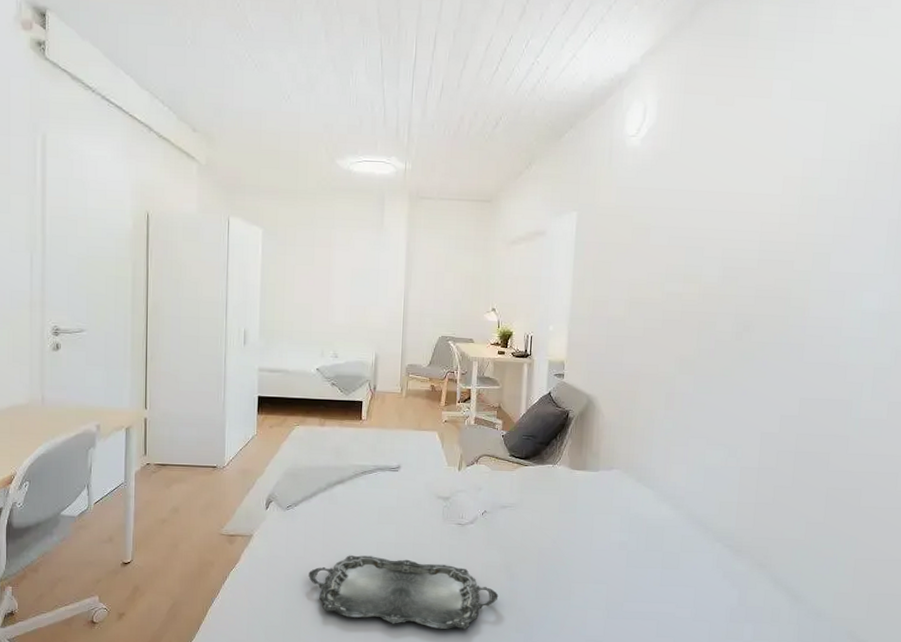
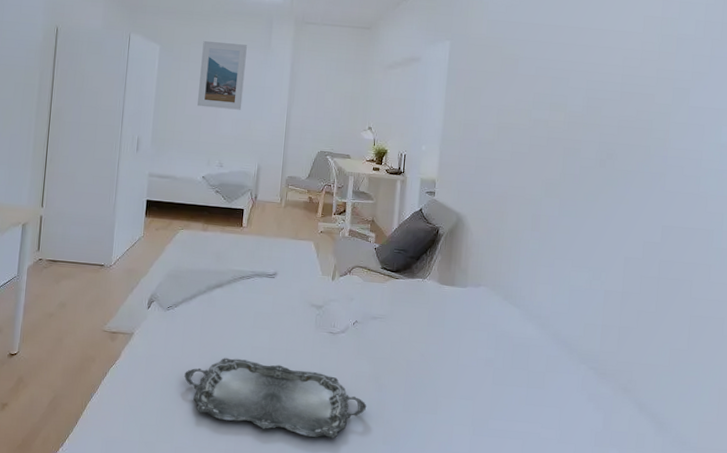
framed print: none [307,222,358,296] -> present [197,41,247,110]

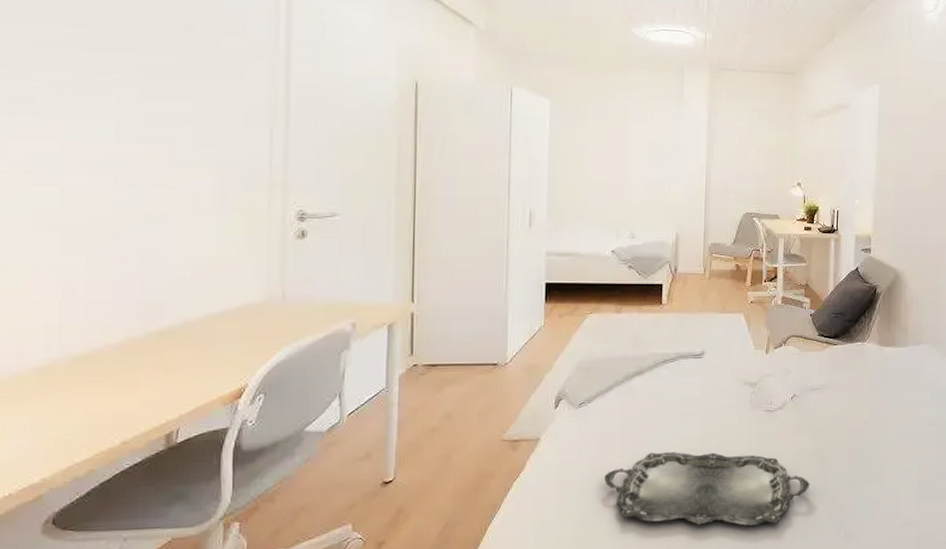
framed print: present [197,41,247,110] -> none [601,93,656,172]

